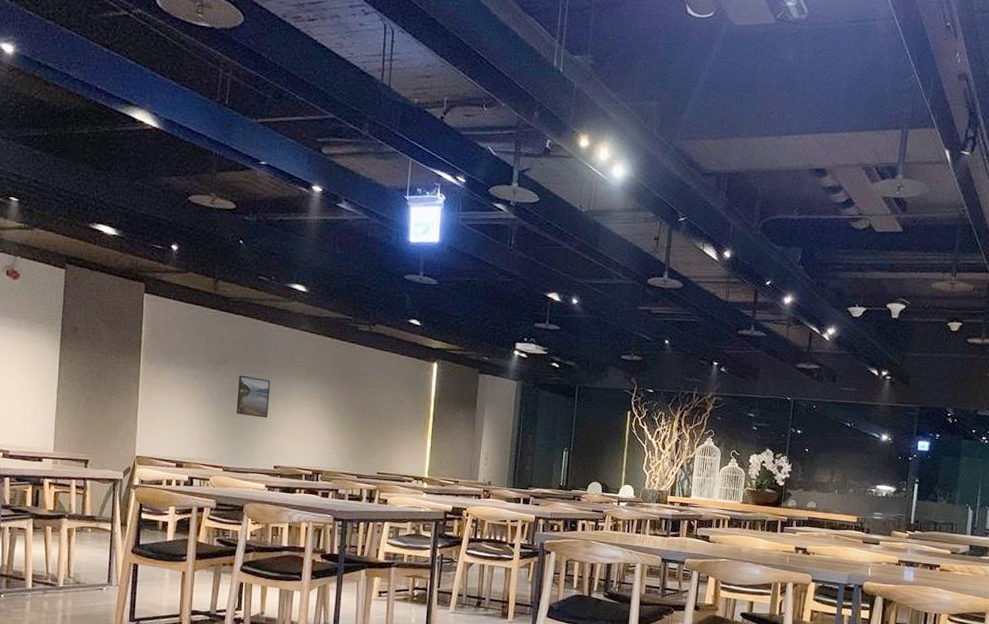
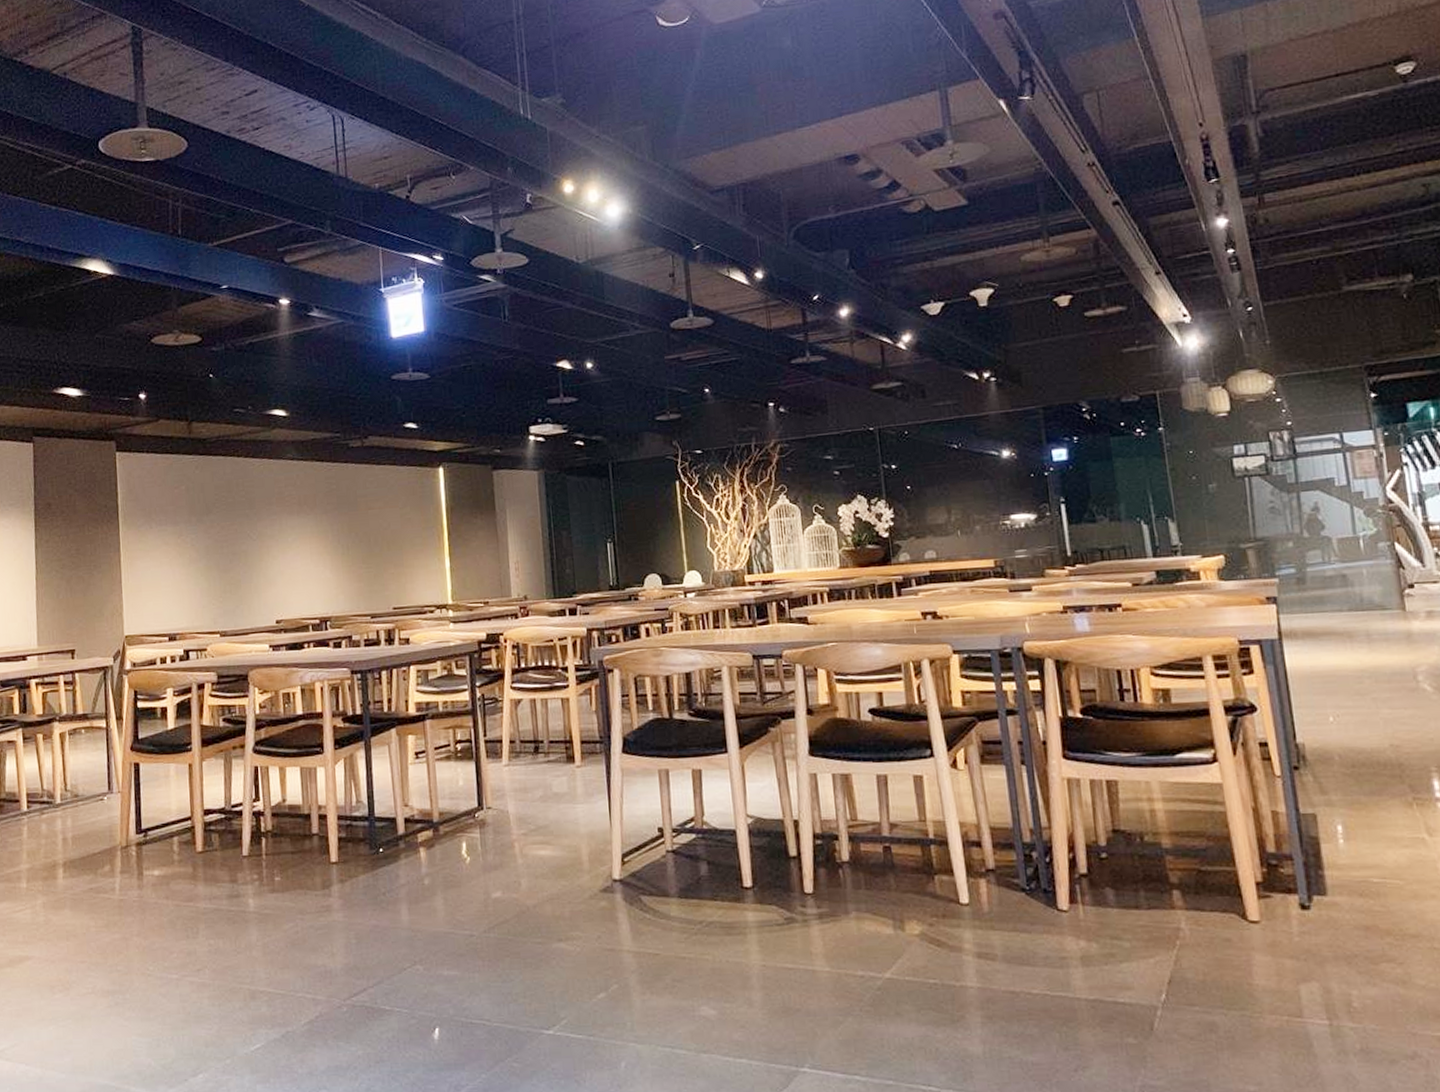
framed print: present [236,375,271,418] -> none [225,522,263,568]

